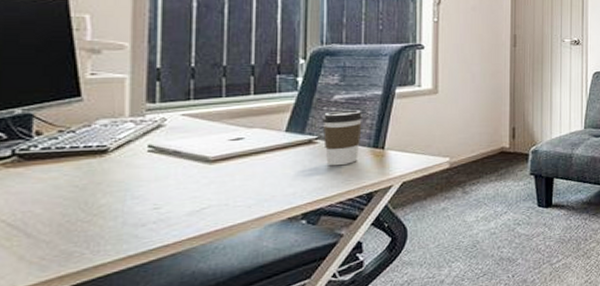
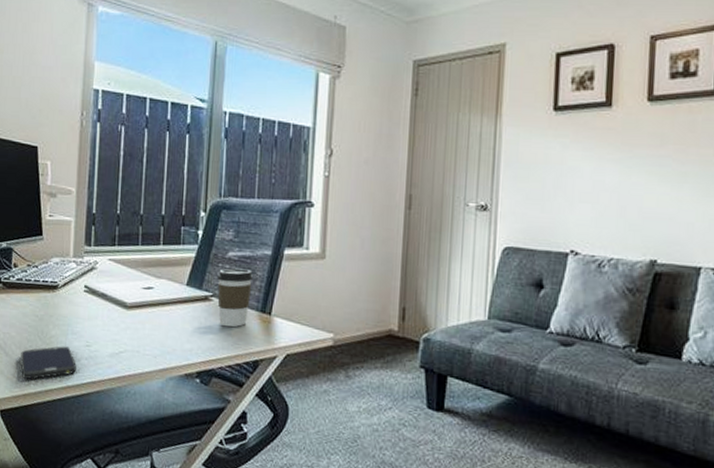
smartphone: none [52,213,140,259] -> present [20,346,76,379]

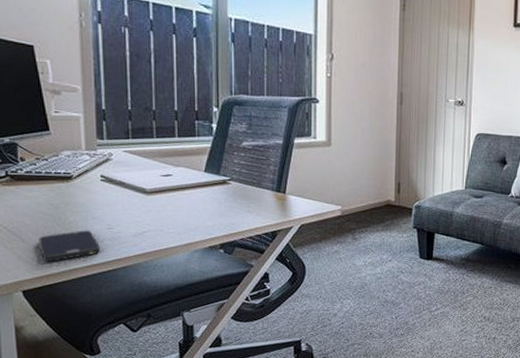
coffee cup: present [217,268,254,327] -> none [234,156,268,205]

